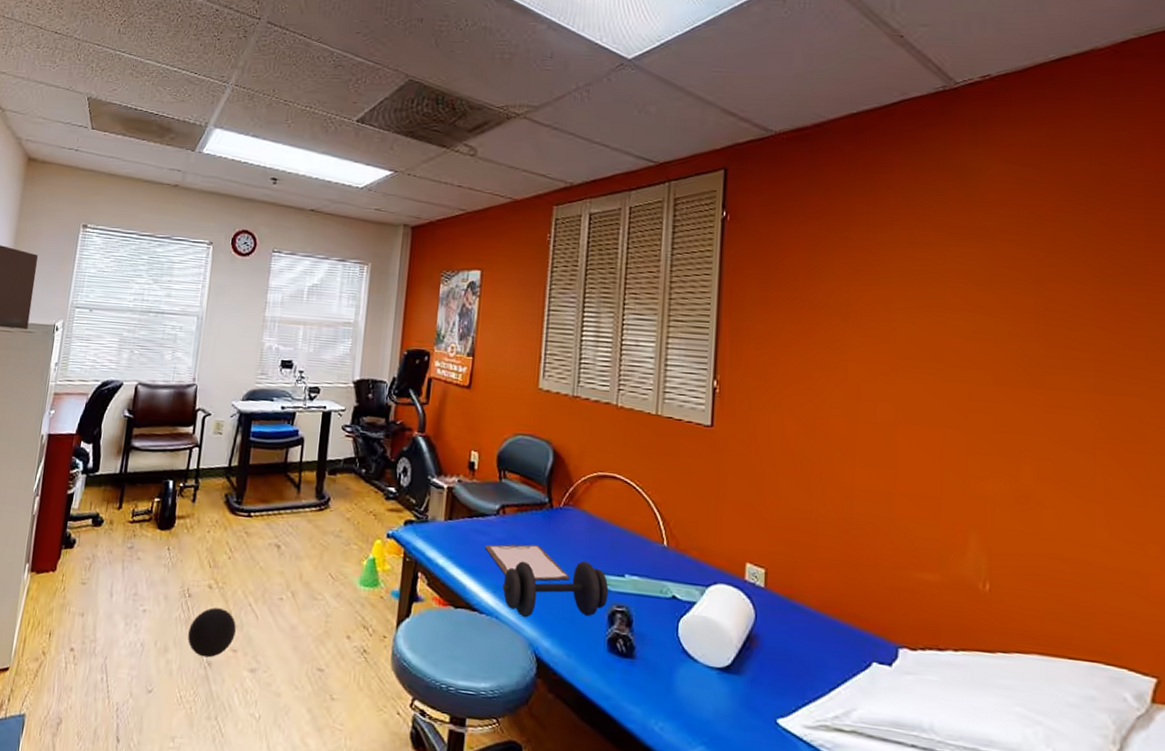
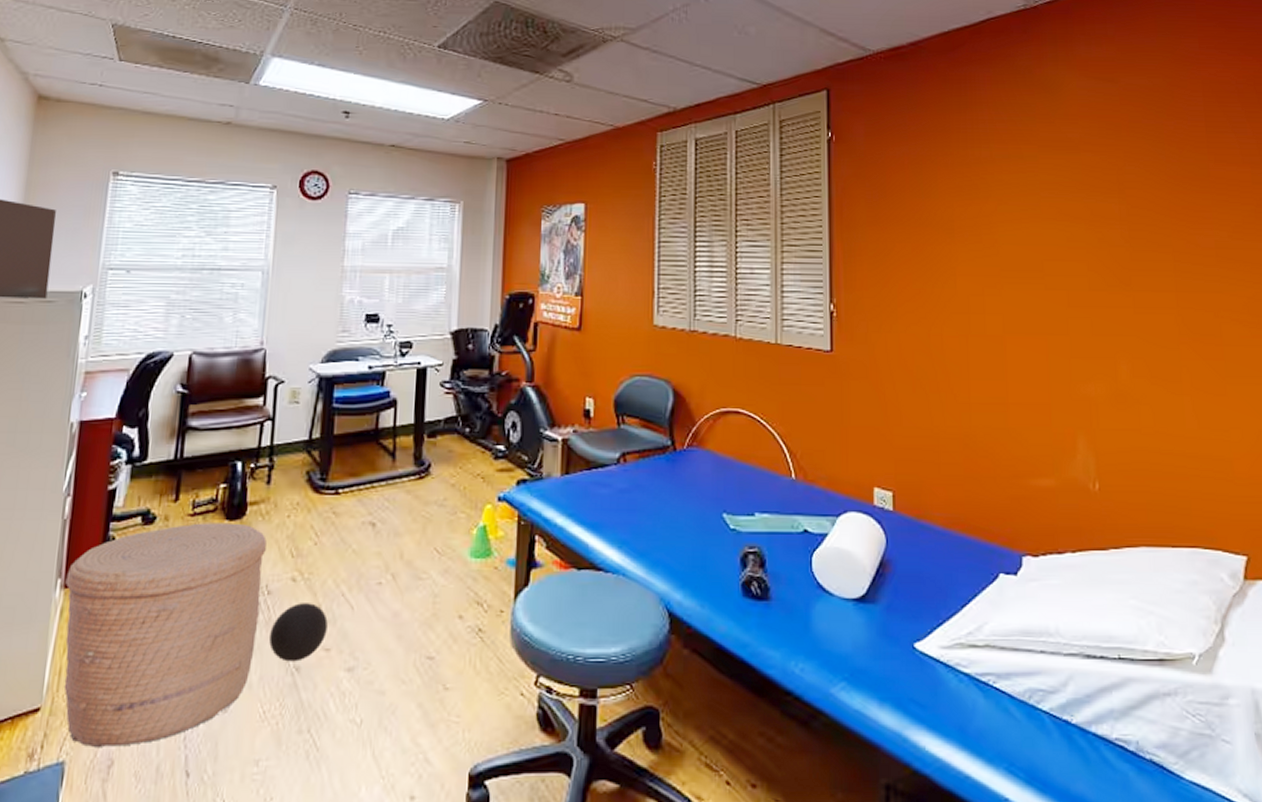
basket: none [27,529,190,709] -> present [63,523,267,747]
clipboard: present [485,544,570,581] -> none [606,492,698,529]
dumbbell: present [502,561,609,618] -> none [628,503,739,571]

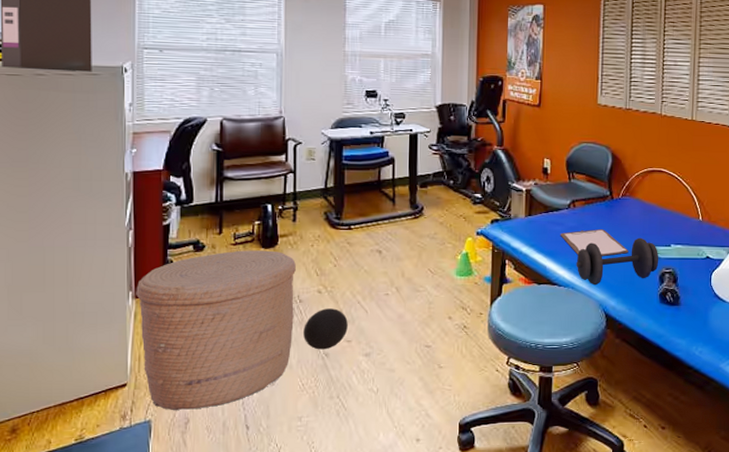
clipboard: none [606,492,698,529] -> present [560,229,629,256]
dumbbell: none [628,503,739,571] -> present [576,237,659,286]

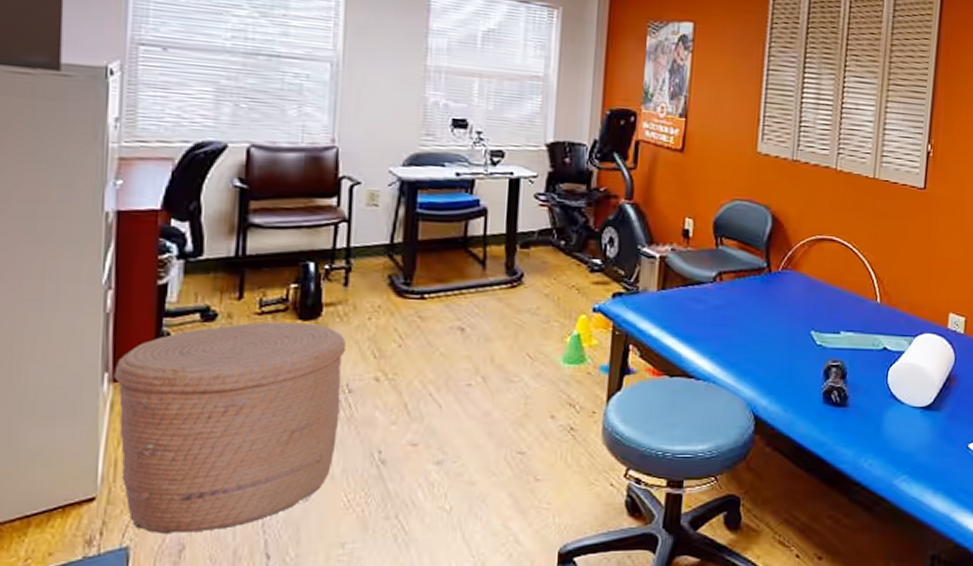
ball: present [303,308,348,350] -> none [352,401,414,455]
clipboard: present [560,229,629,256] -> none [701,309,788,343]
dumbbell: present [576,237,659,286] -> none [720,321,825,380]

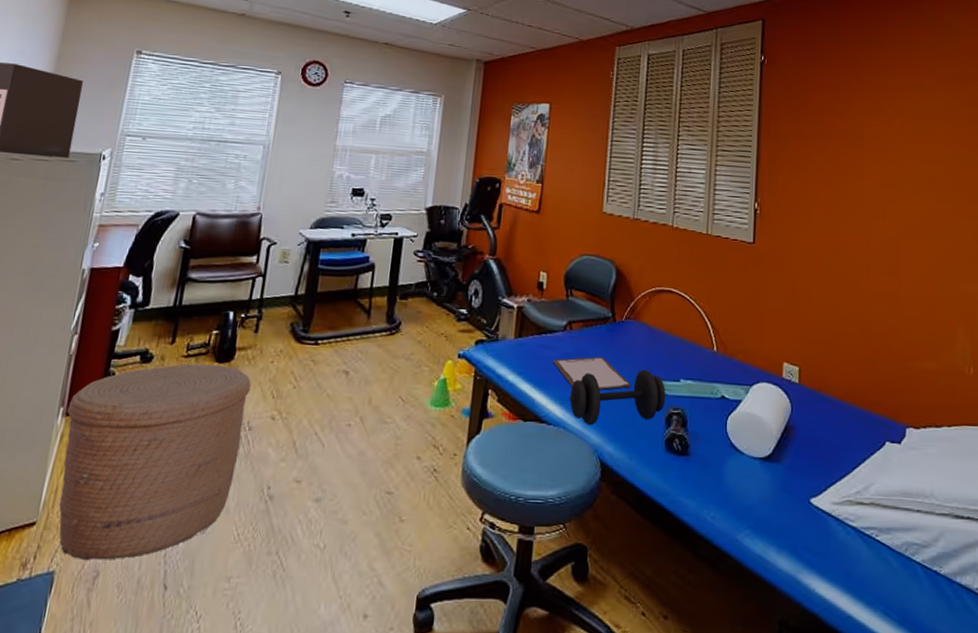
clipboard: none [701,309,788,343] -> present [553,357,631,390]
dumbbell: none [720,321,825,380] -> present [569,369,666,426]

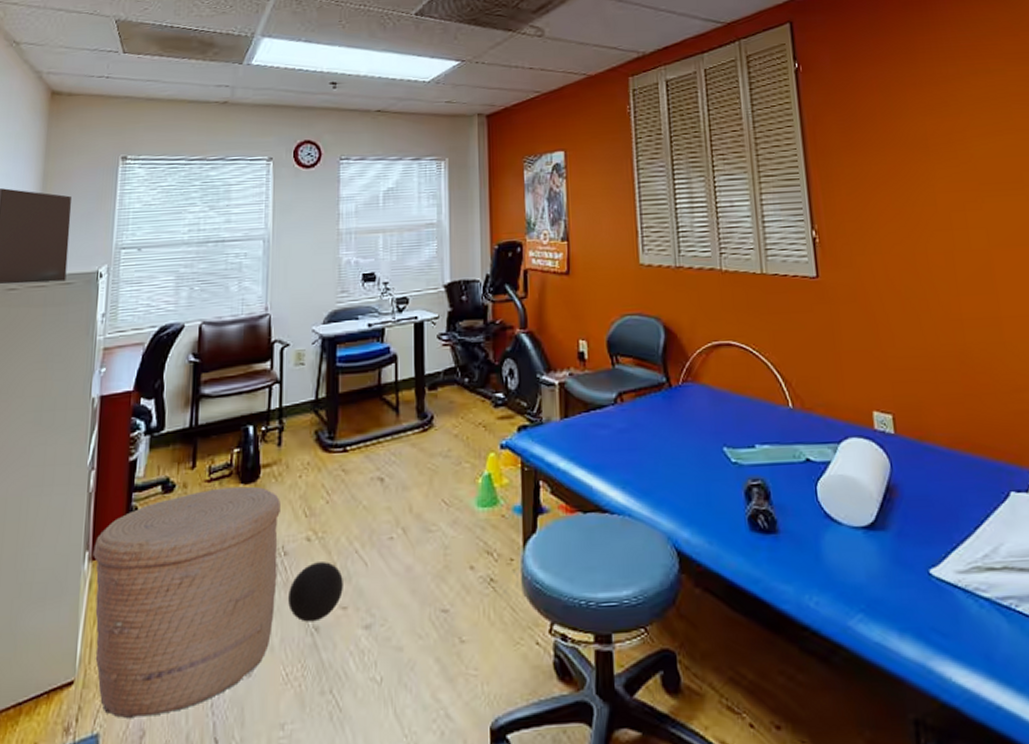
ball: none [247,439,301,491] -> present [288,562,343,622]
clipboard: present [553,357,631,390] -> none [607,430,699,467]
dumbbell: present [569,369,666,426] -> none [631,438,742,510]

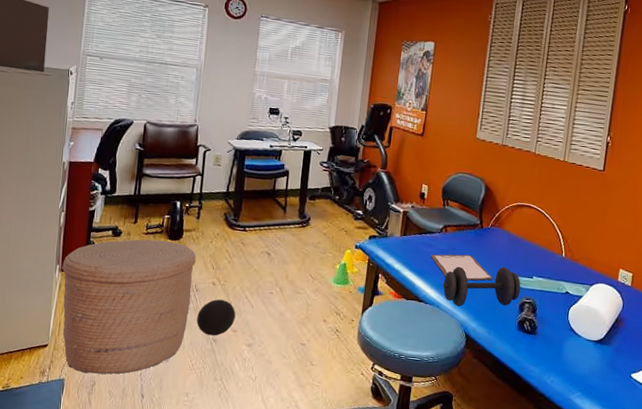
clipboard: none [607,430,699,467] -> present [430,254,493,281]
dumbbell: none [631,438,742,510] -> present [442,266,521,307]

